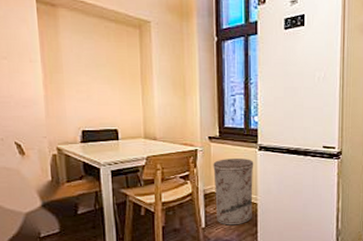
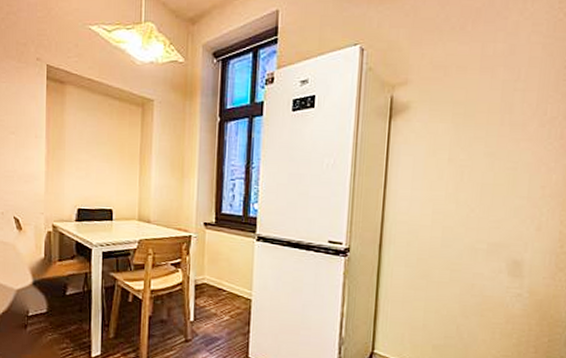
trash can: present [213,159,254,225] -> none [206,247,251,322]

